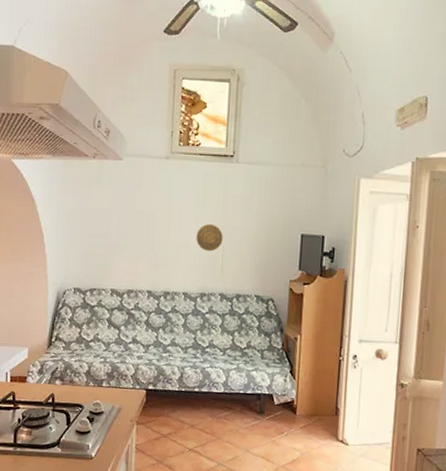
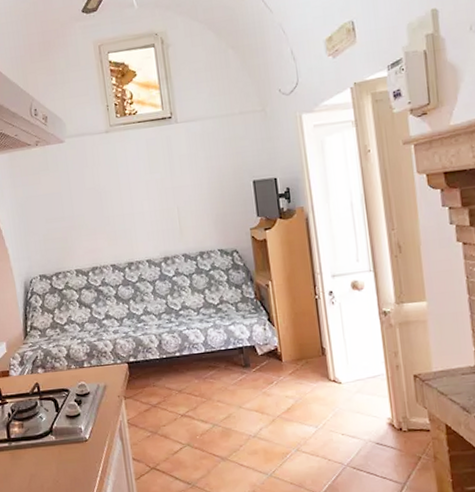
decorative plate: present [196,224,223,252] -> none [149,188,176,215]

